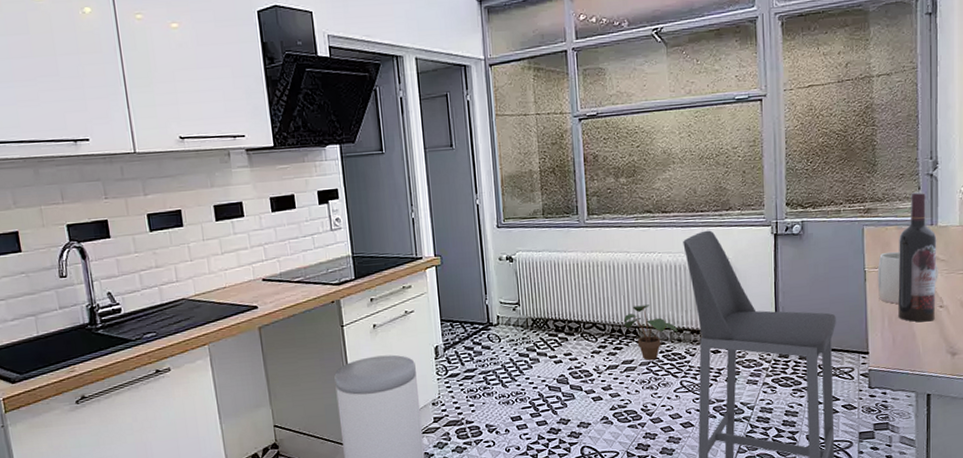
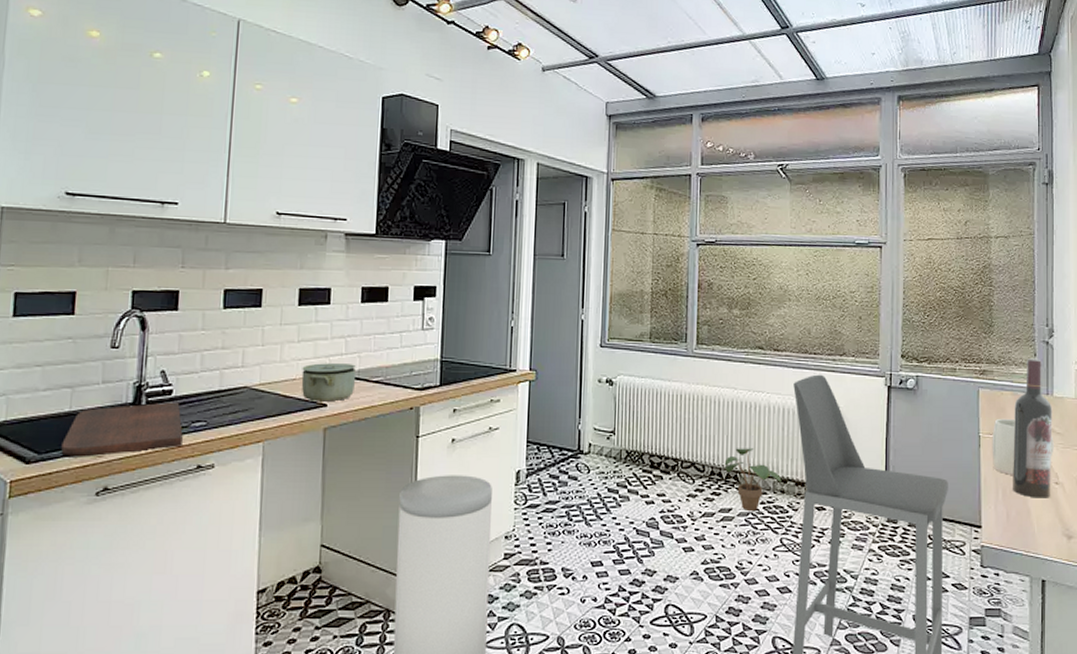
cutting board: none [37,318,139,376] -> present [61,402,183,459]
cooking pot: none [229,268,279,305] -> present [301,363,356,402]

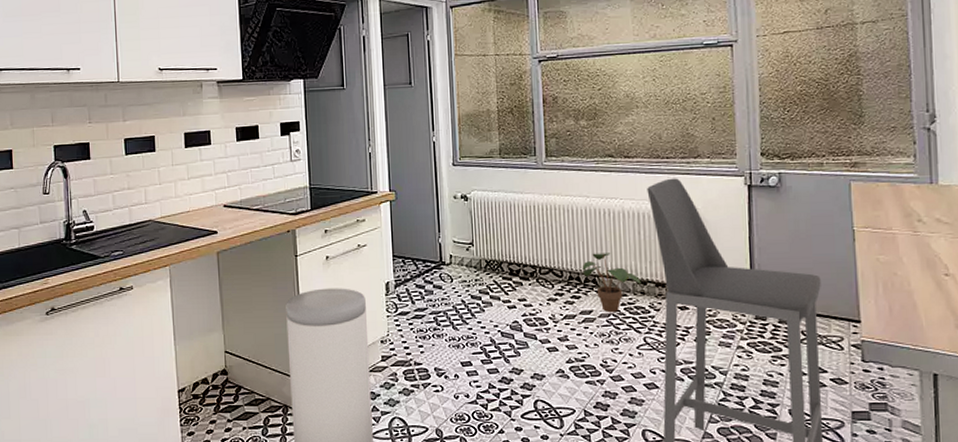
cutting board: present [61,402,183,459] -> none [16,236,106,286]
cooking pot: present [301,363,356,402] -> none [194,195,239,230]
mug: present [992,418,1054,475] -> none [868,210,942,268]
wine bottle: present [1013,358,1053,498] -> none [892,147,940,291]

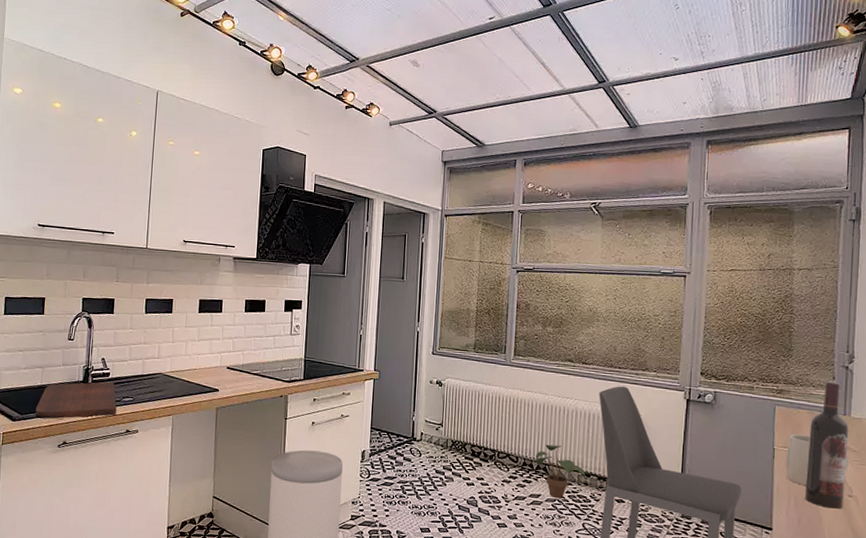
cutting board: none [16,236,106,286] -> present [35,382,117,420]
mug: none [868,210,942,268] -> present [785,434,849,486]
wine bottle: none [892,147,940,291] -> present [805,381,849,509]

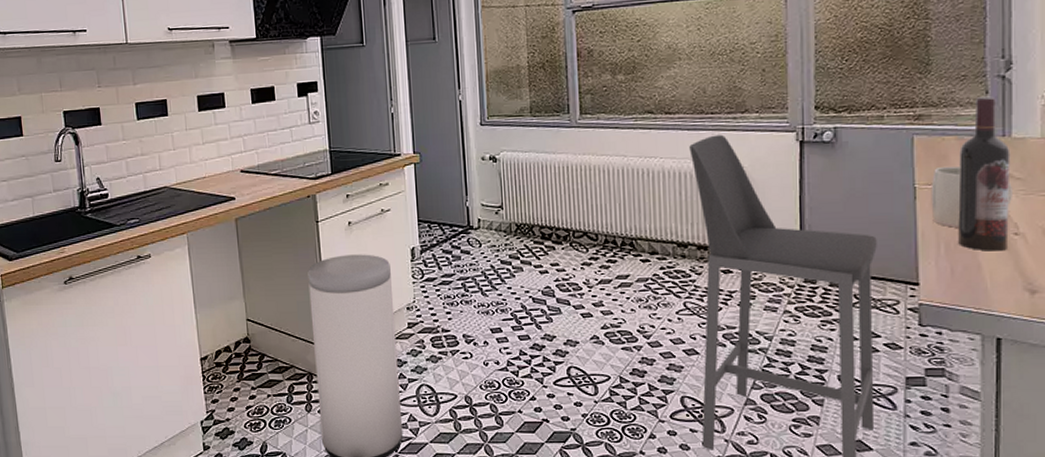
cutting board: present [35,382,117,420] -> none [32,203,123,255]
potted plant: present [535,444,586,498] -> none [618,215,682,276]

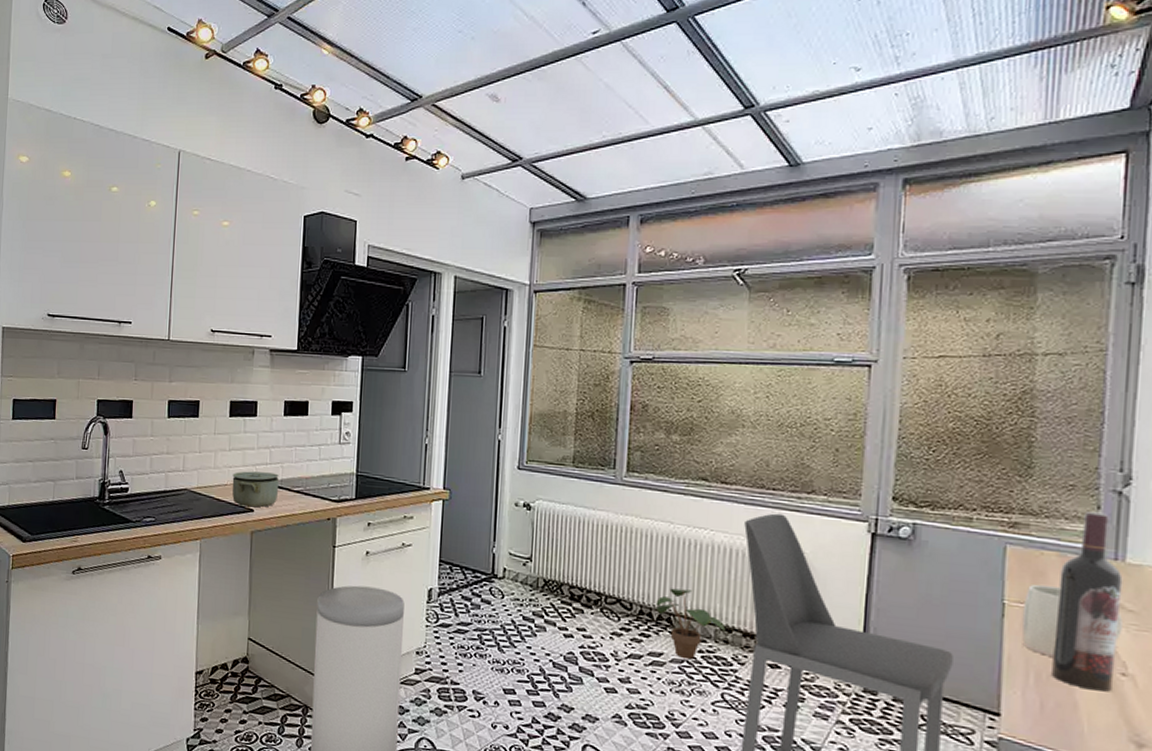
cooking pot: none [209,160,257,196] -> present [232,471,279,508]
potted plant: none [618,215,682,276] -> present [655,588,726,659]

